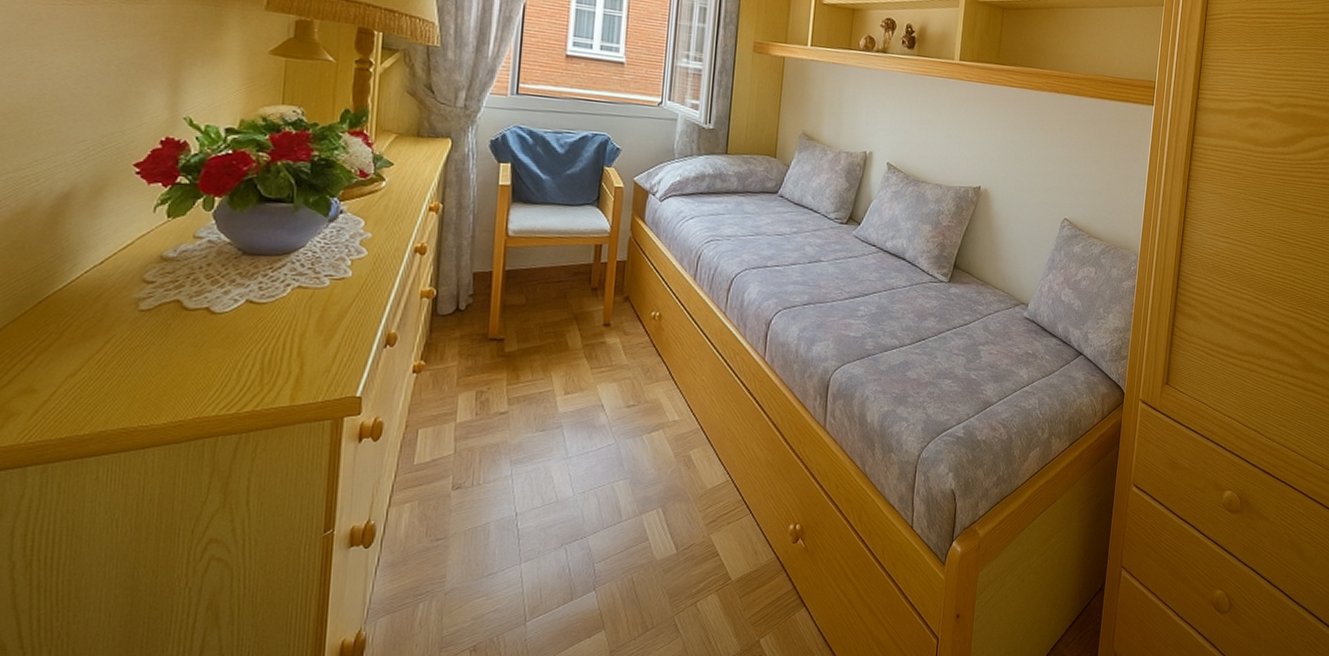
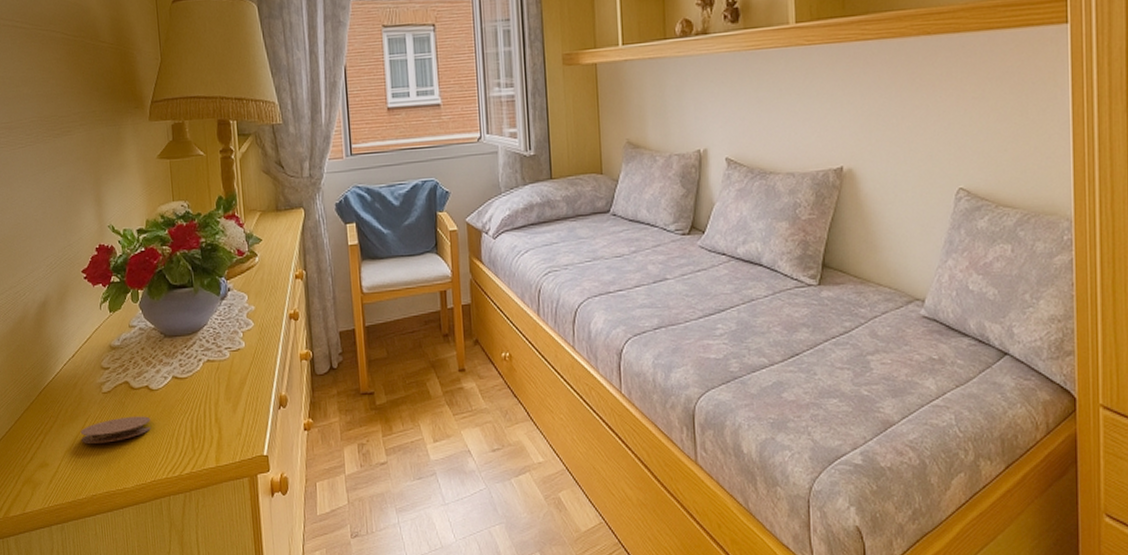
coaster: none [94,341,206,370] -> present [80,416,151,443]

